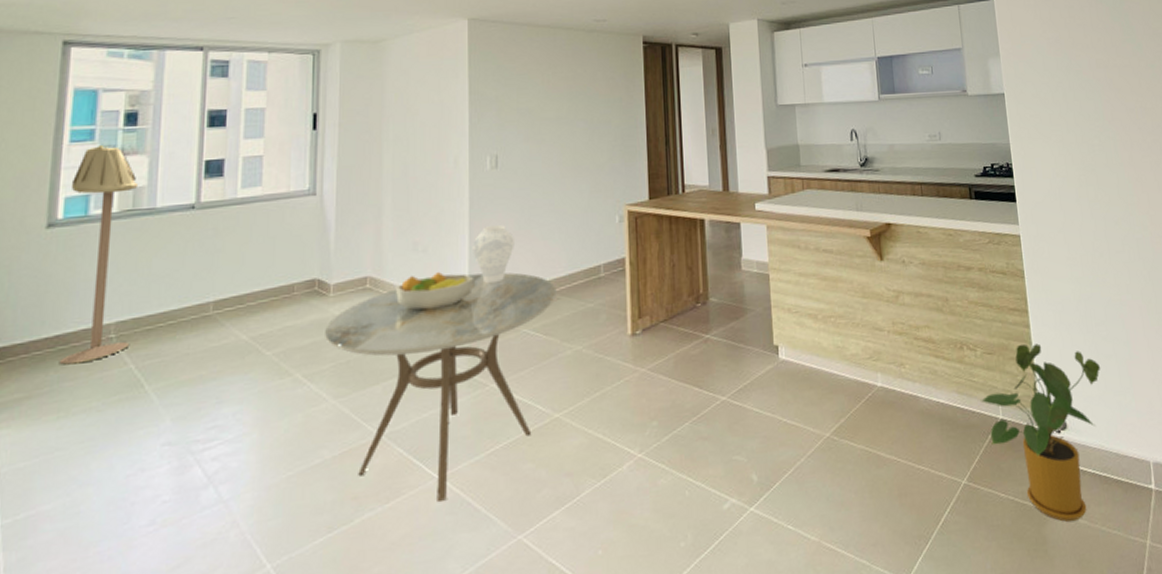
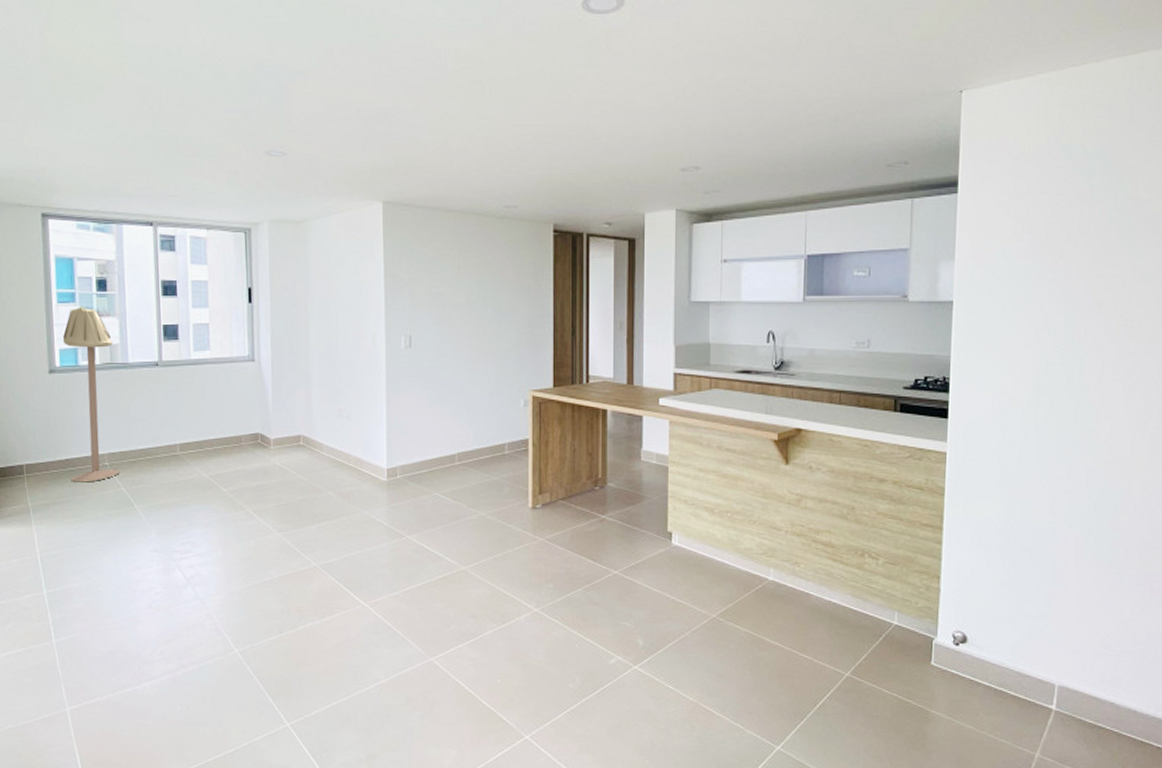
dining table: present [325,272,557,501] -> none [268,441,465,622]
fruit bowl: present [396,271,474,311] -> none [325,436,392,468]
vase: present [472,225,514,284] -> none [389,400,427,451]
house plant: present [980,343,1101,522] -> none [875,558,1017,724]

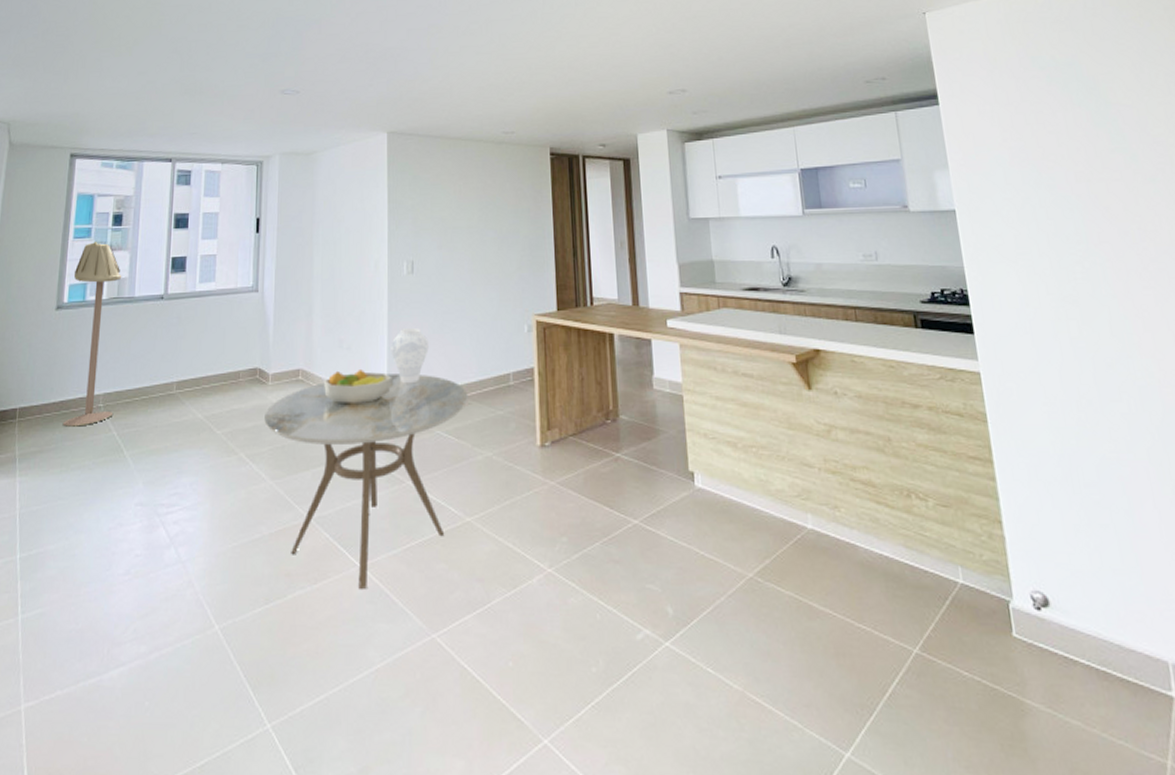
dining table: none [268,441,465,622] -> present [264,374,468,589]
fruit bowl: none [325,436,392,468] -> present [324,368,392,405]
vase: none [389,400,427,451] -> present [391,328,429,384]

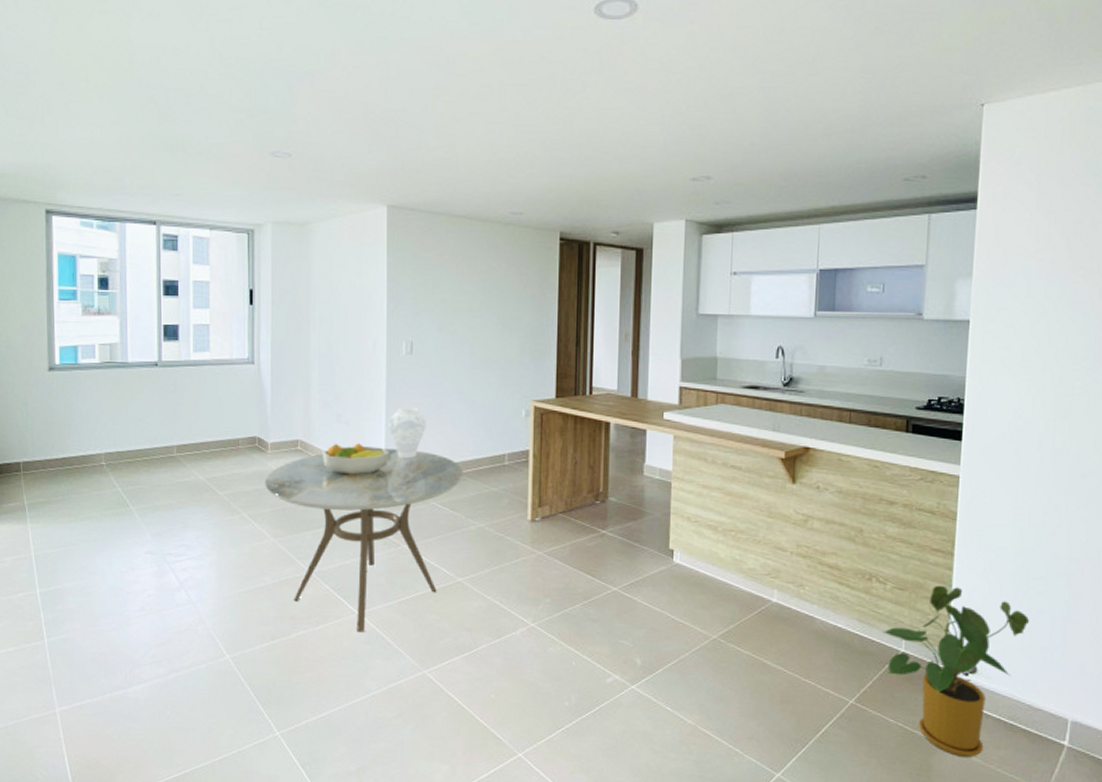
floor lamp: present [62,241,122,427] -> none [63,304,117,482]
house plant: none [934,499,1094,719] -> present [882,585,1030,757]

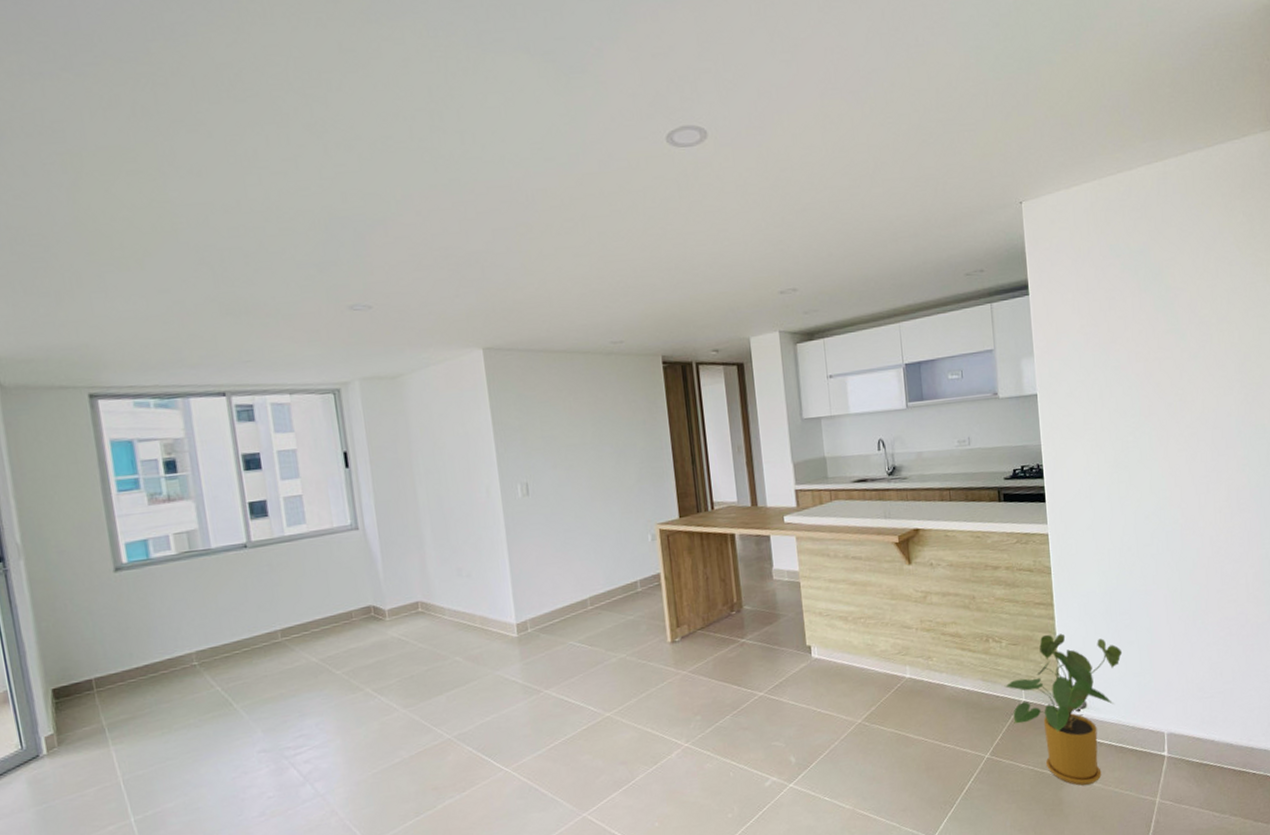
dining table: present [265,448,464,632] -> none [386,591,598,789]
fruit bowl: present [323,442,390,475] -> none [446,593,519,629]
vase: present [389,407,426,459] -> none [513,549,553,603]

